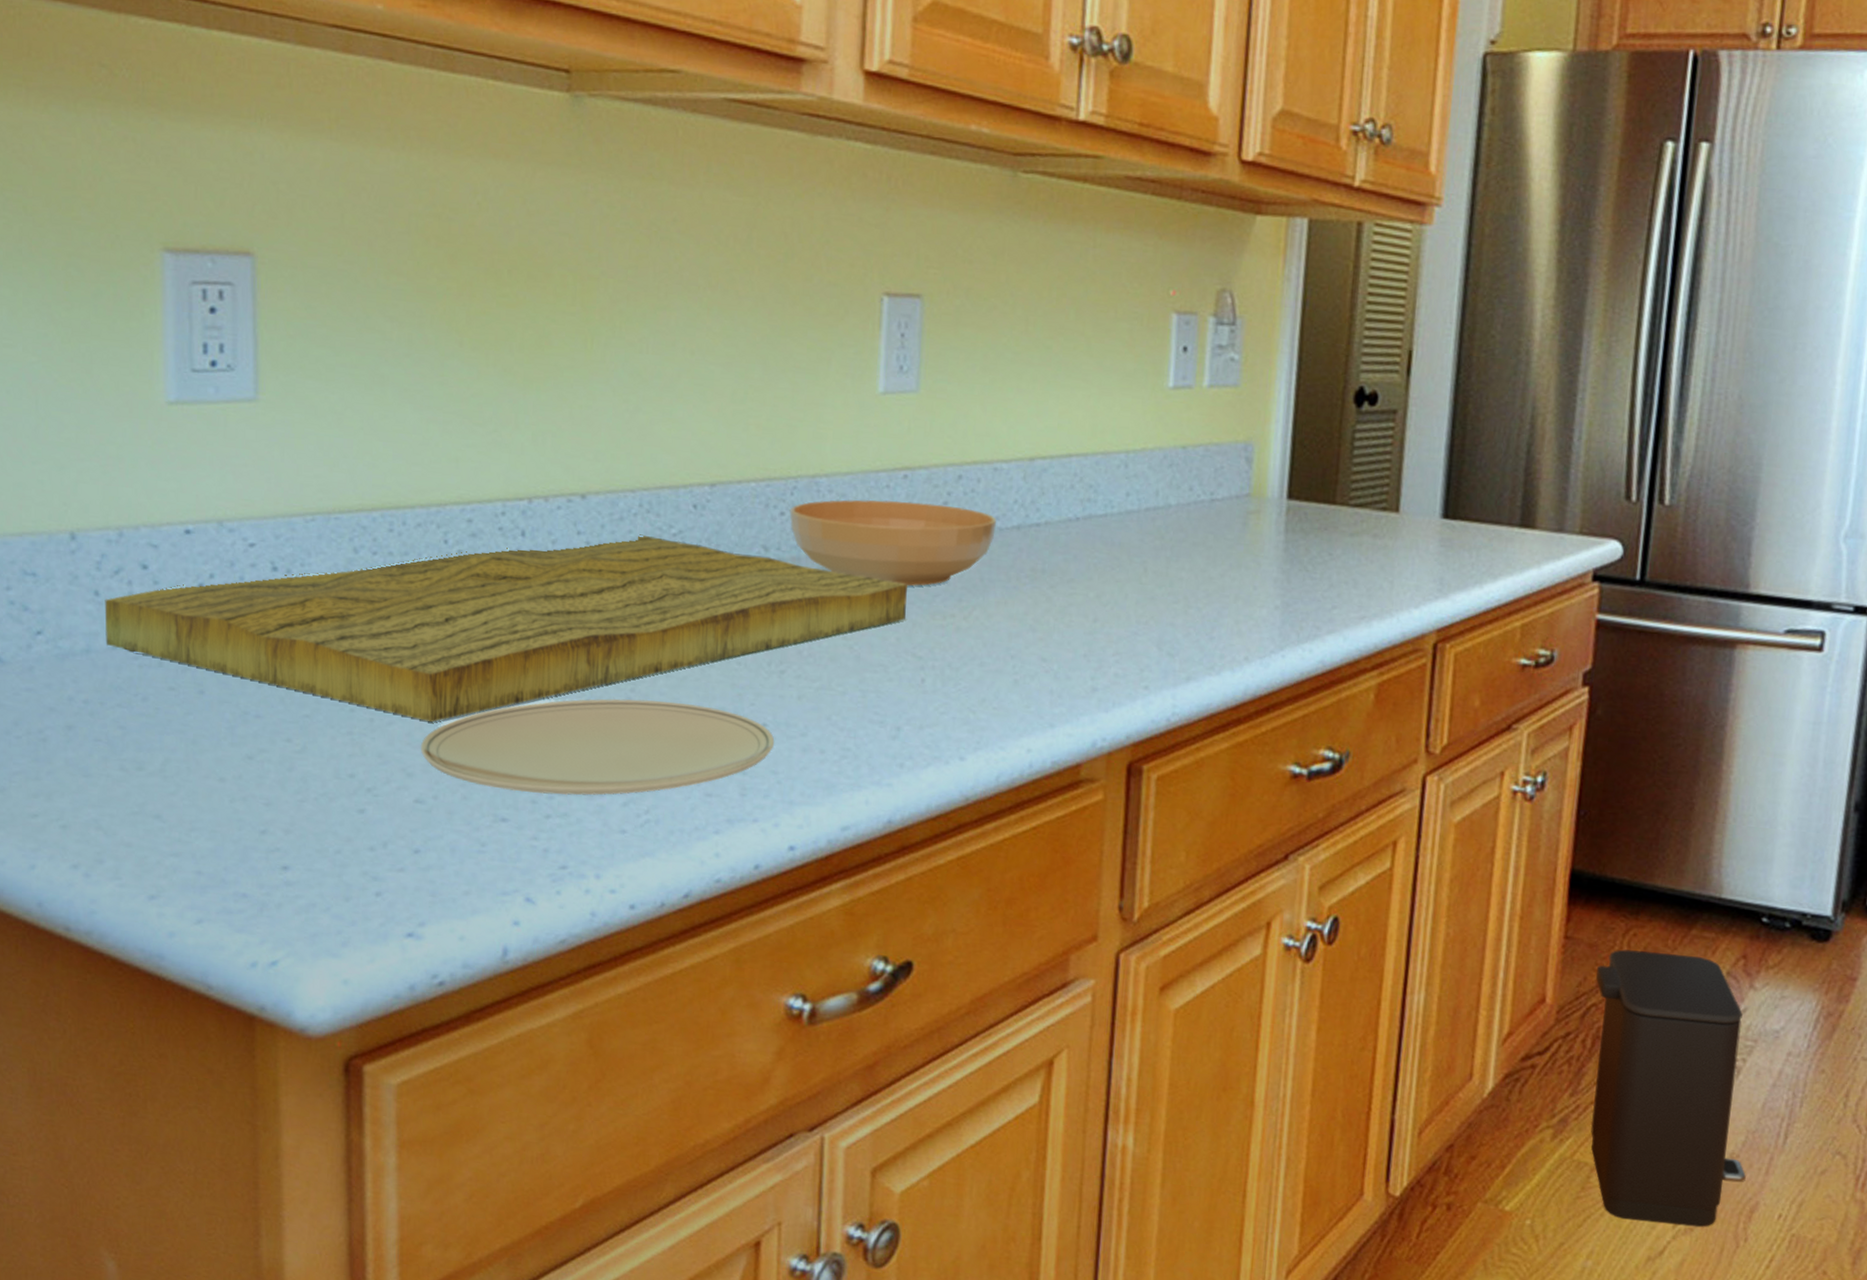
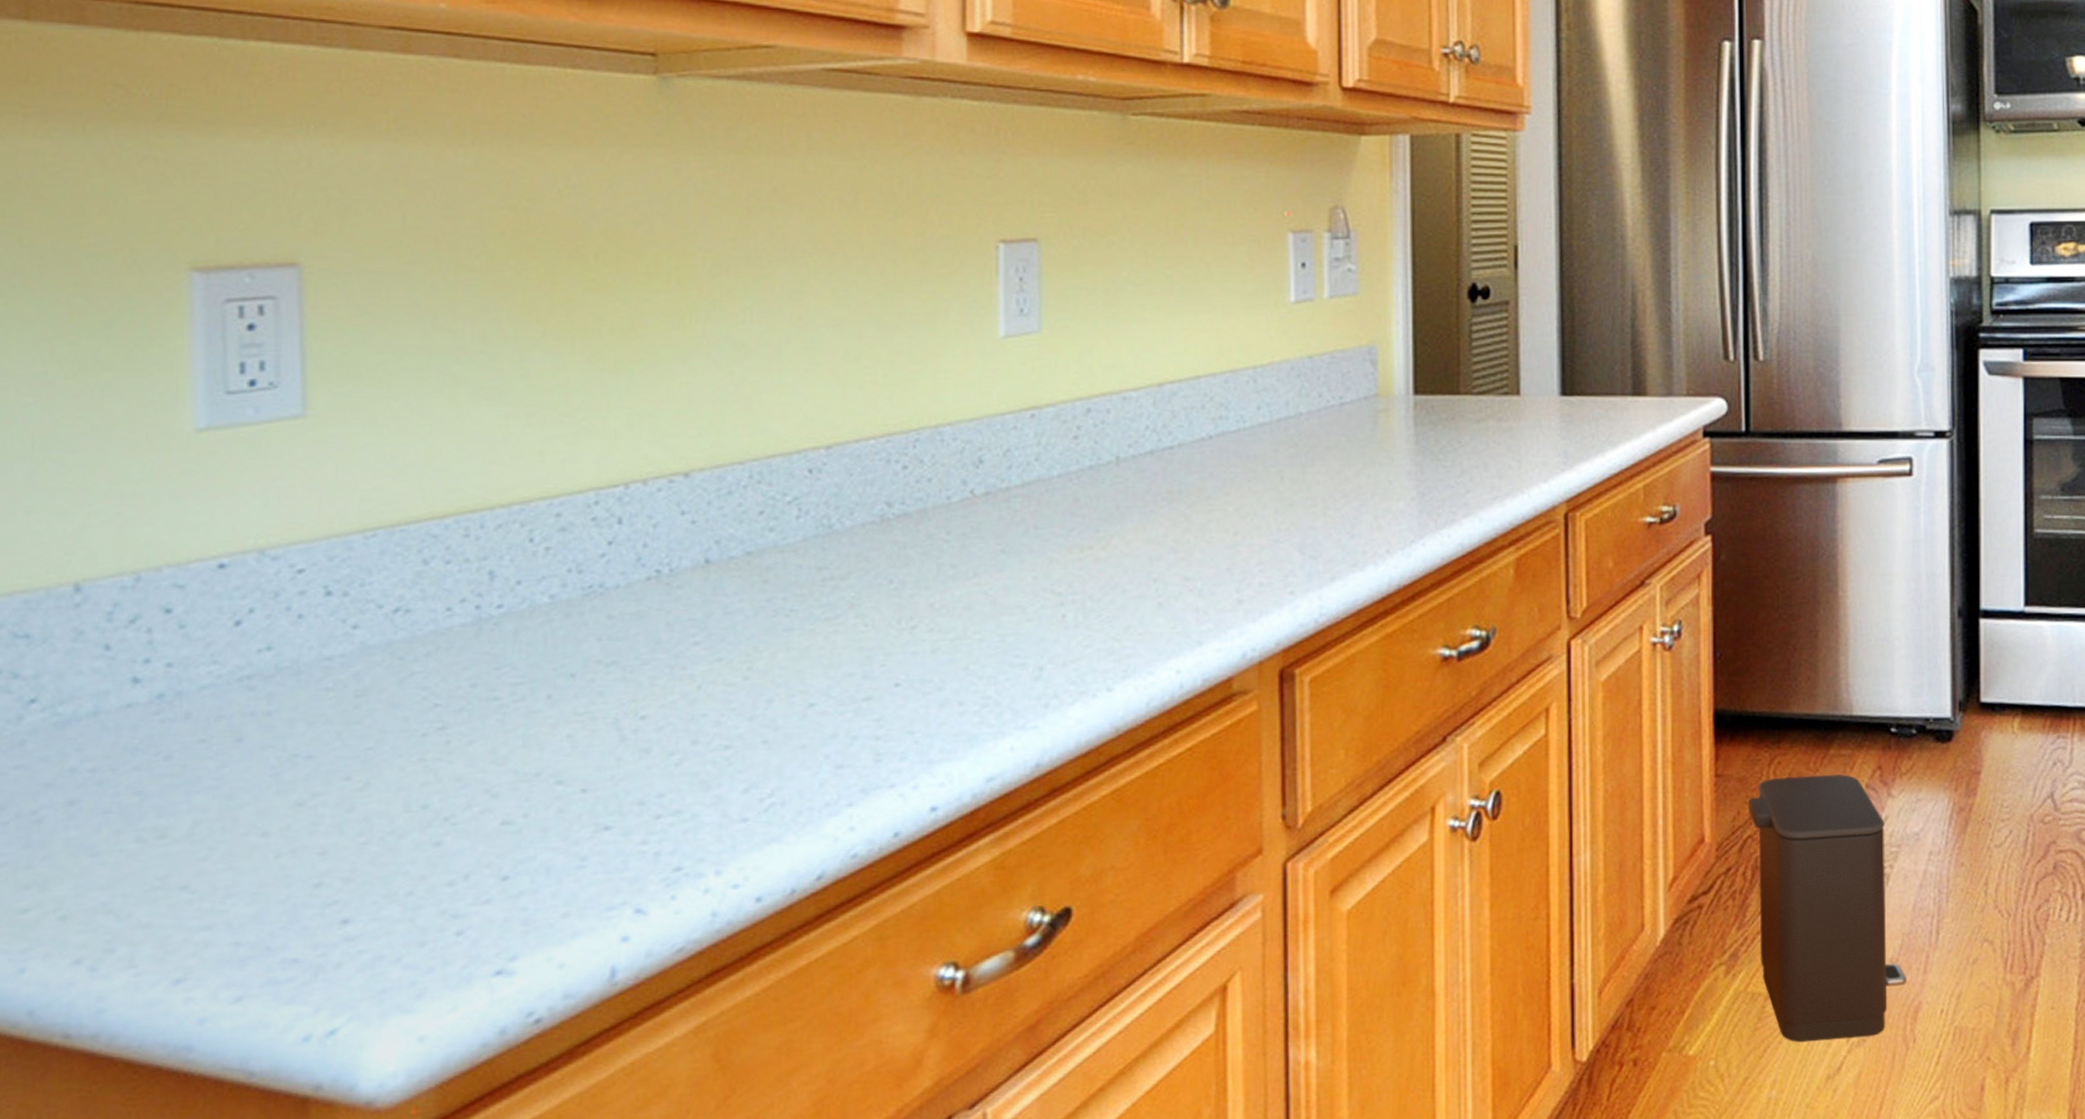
cutting board: present [104,534,907,722] -> none [117,506,1041,734]
plate: present [420,699,775,796] -> none [506,674,909,796]
bowl: present [789,500,997,587] -> none [912,439,1130,524]

